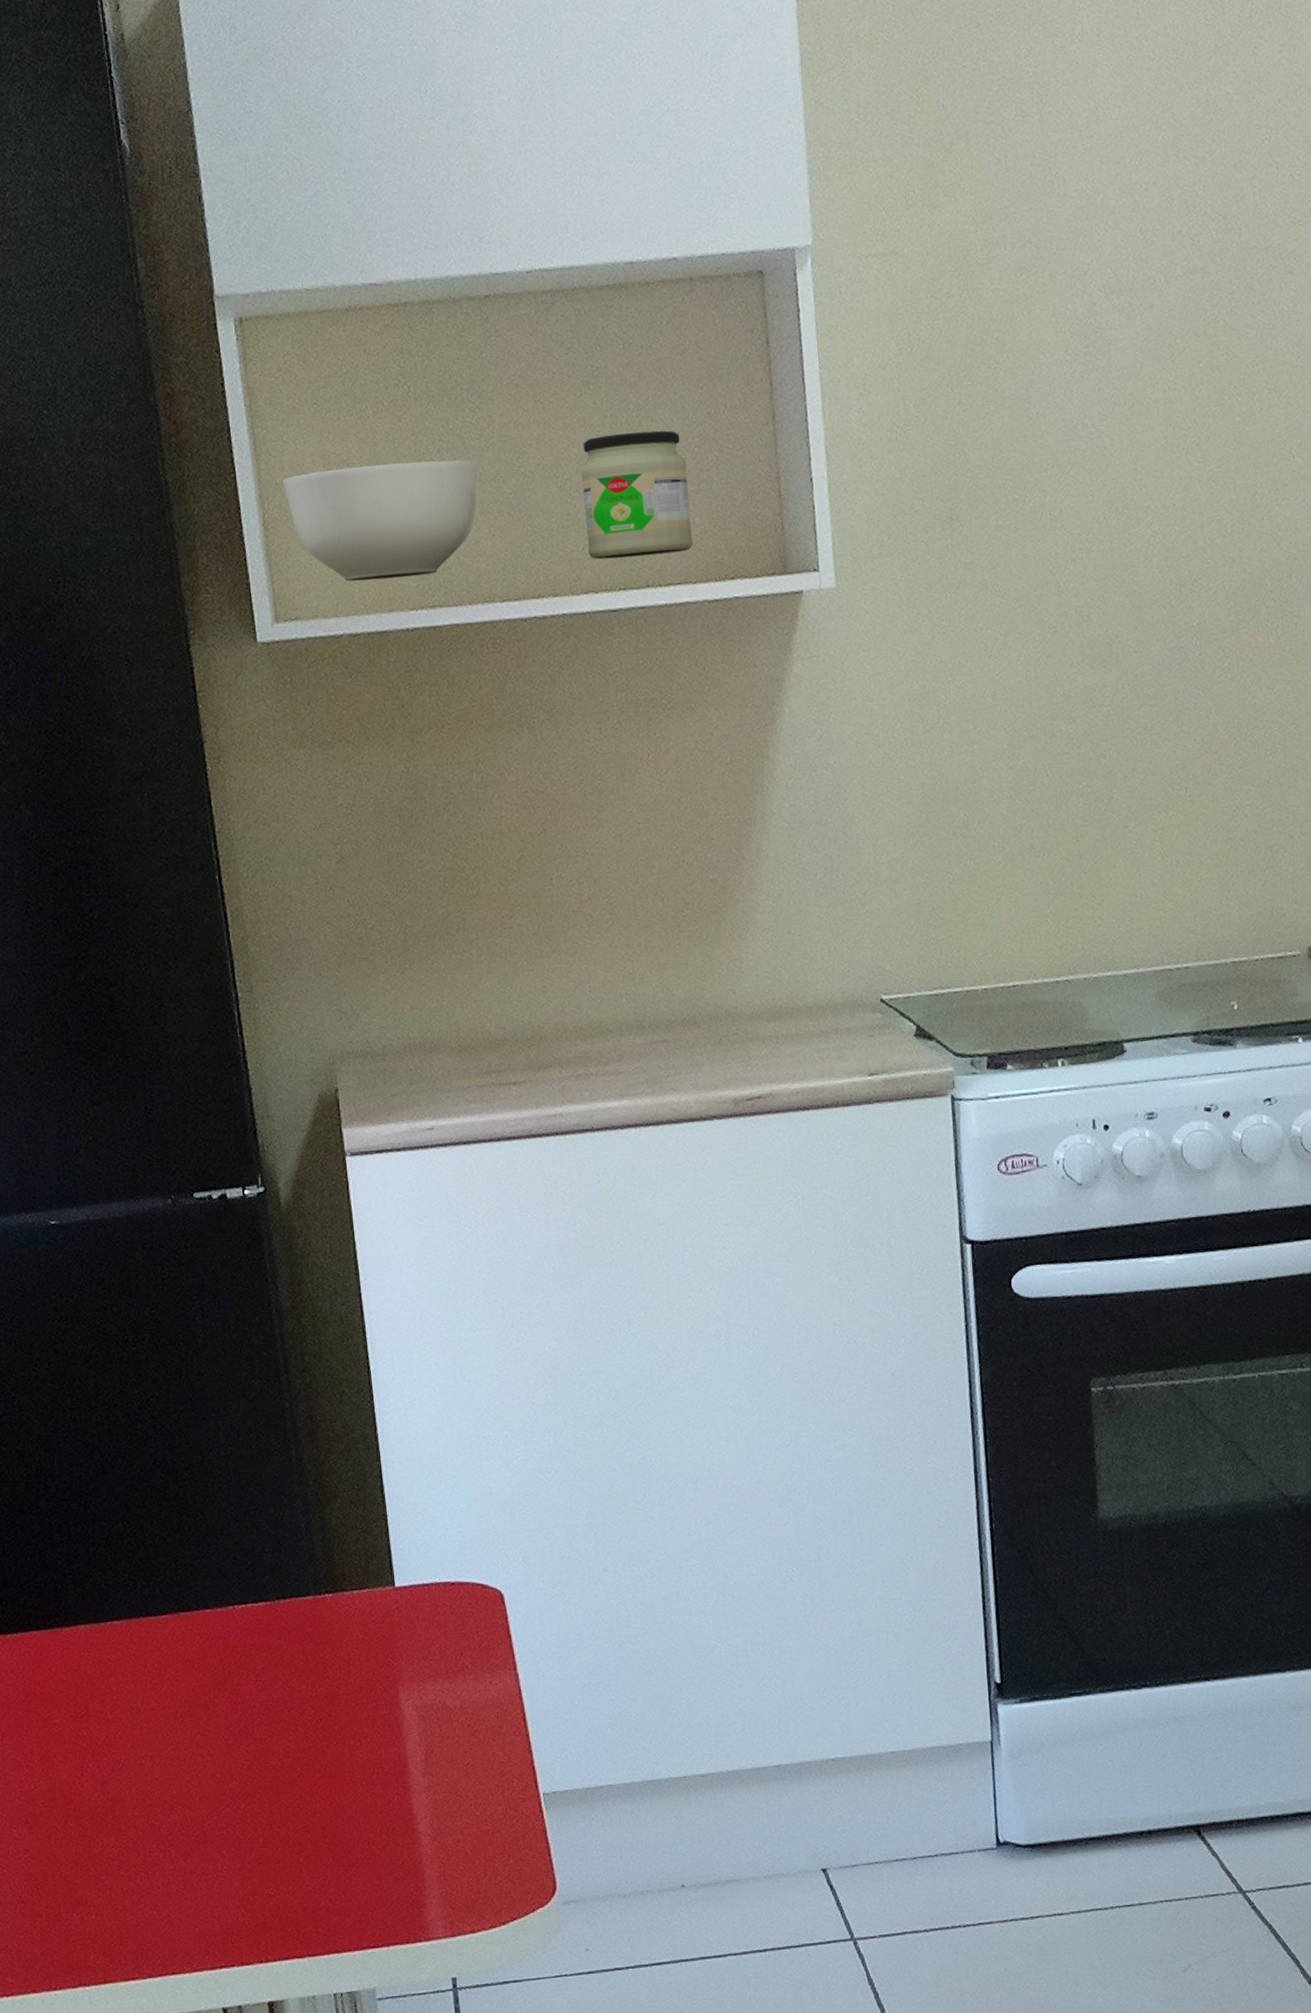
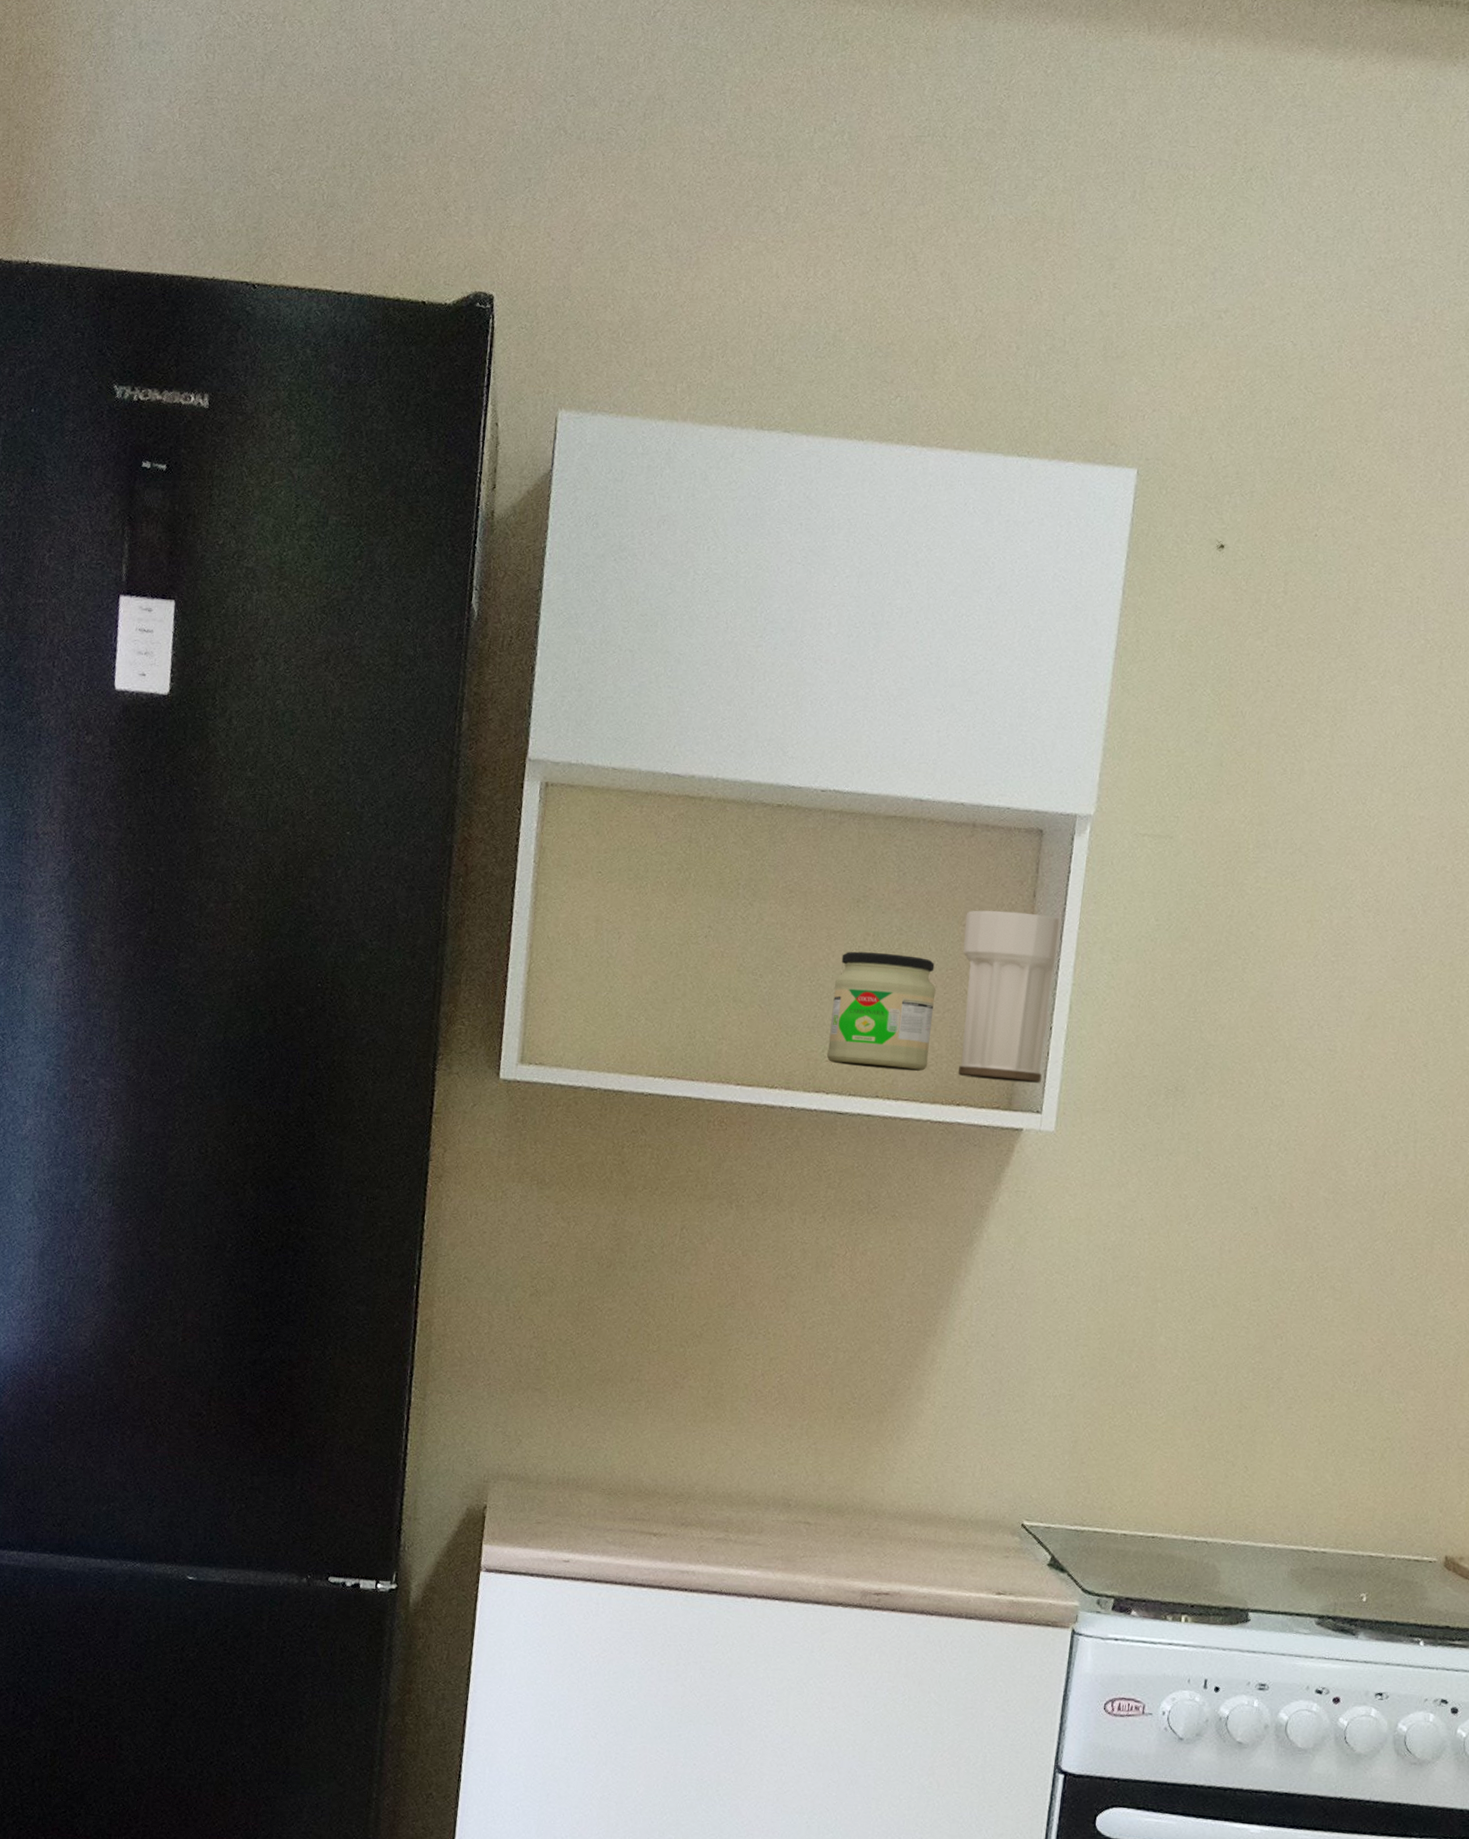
bowl: present [282,460,478,582] -> none [554,933,740,1047]
cup: none [701,360,812,548] -> present [958,910,1061,1084]

